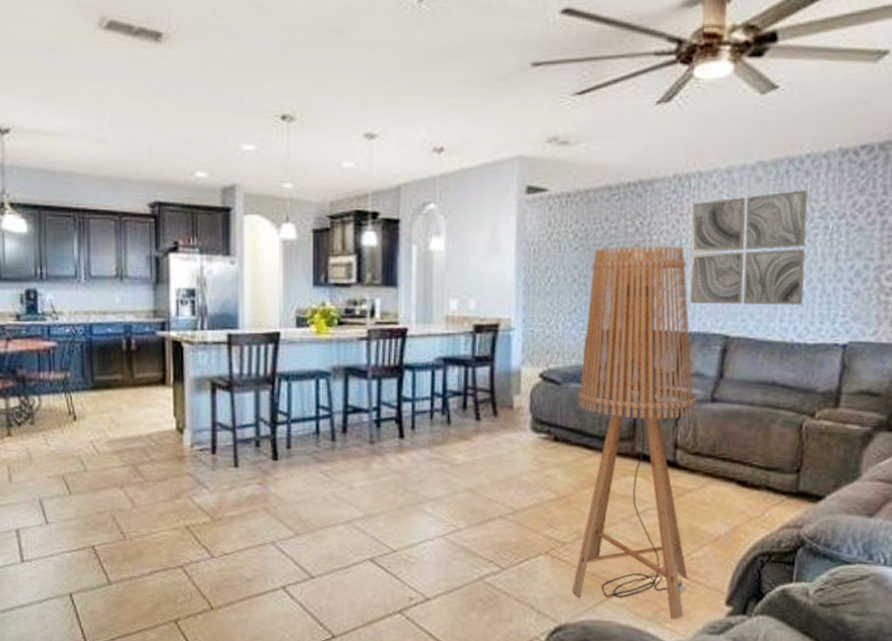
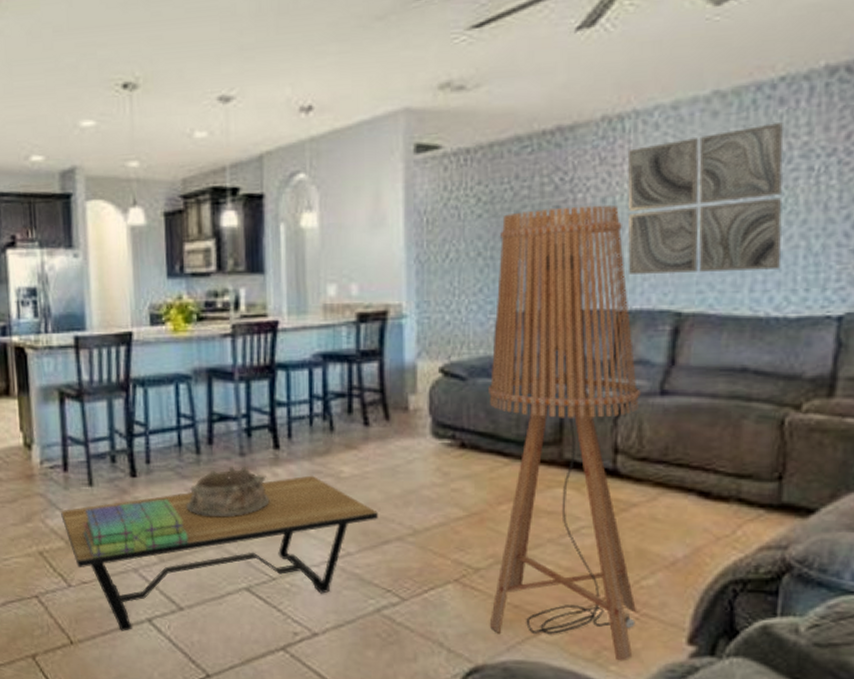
coffee table: none [208,461,484,598] -> present [61,475,378,631]
stack of books: none [227,480,321,532] -> present [83,499,188,558]
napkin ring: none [321,452,394,497] -> present [187,465,270,518]

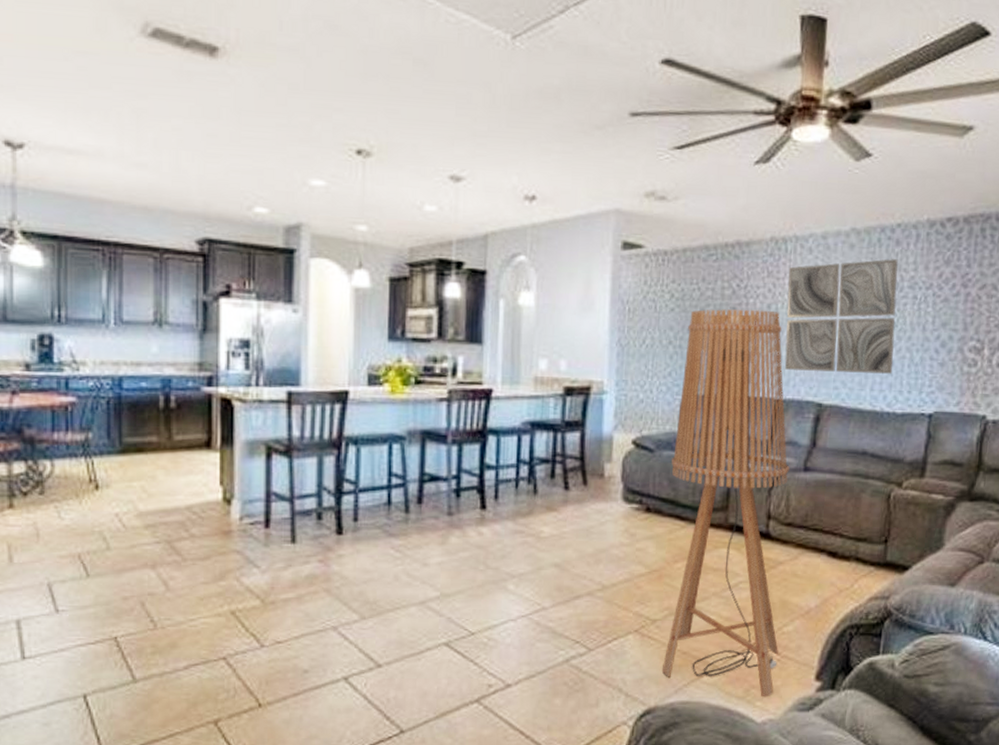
coffee table: present [61,475,378,631] -> none [259,534,572,691]
stack of books: present [83,499,188,558] -> none [282,556,391,617]
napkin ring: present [187,465,270,518] -> none [392,524,474,575]

